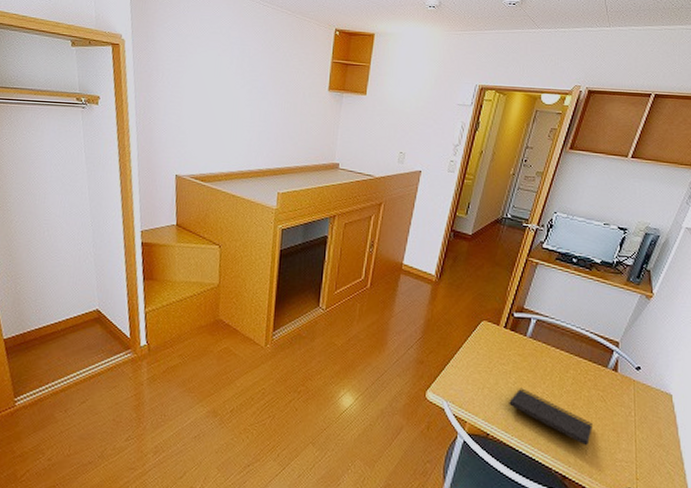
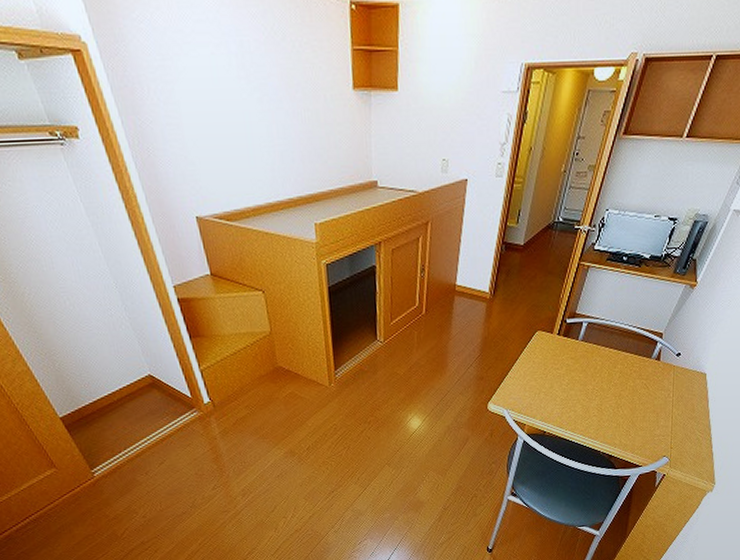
notepad: present [509,388,593,454] -> none [563,387,636,435]

